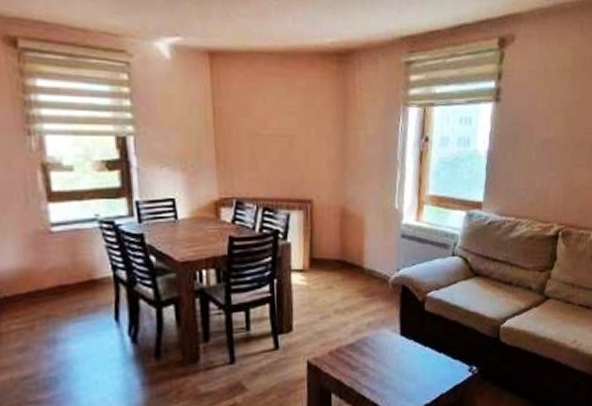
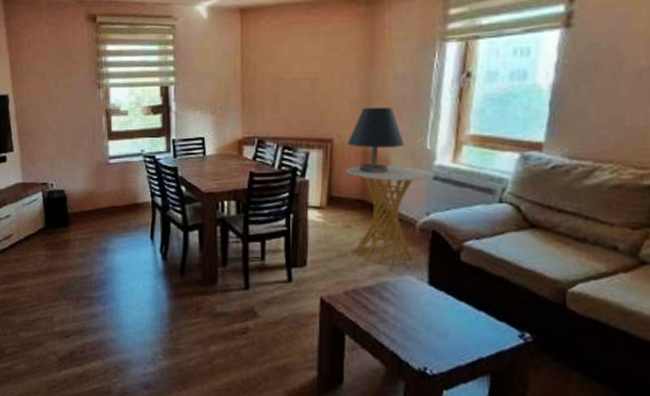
side table: none [325,224,403,321] -> present [345,164,435,266]
table lamp: none [327,167,376,234] -> present [348,106,404,174]

